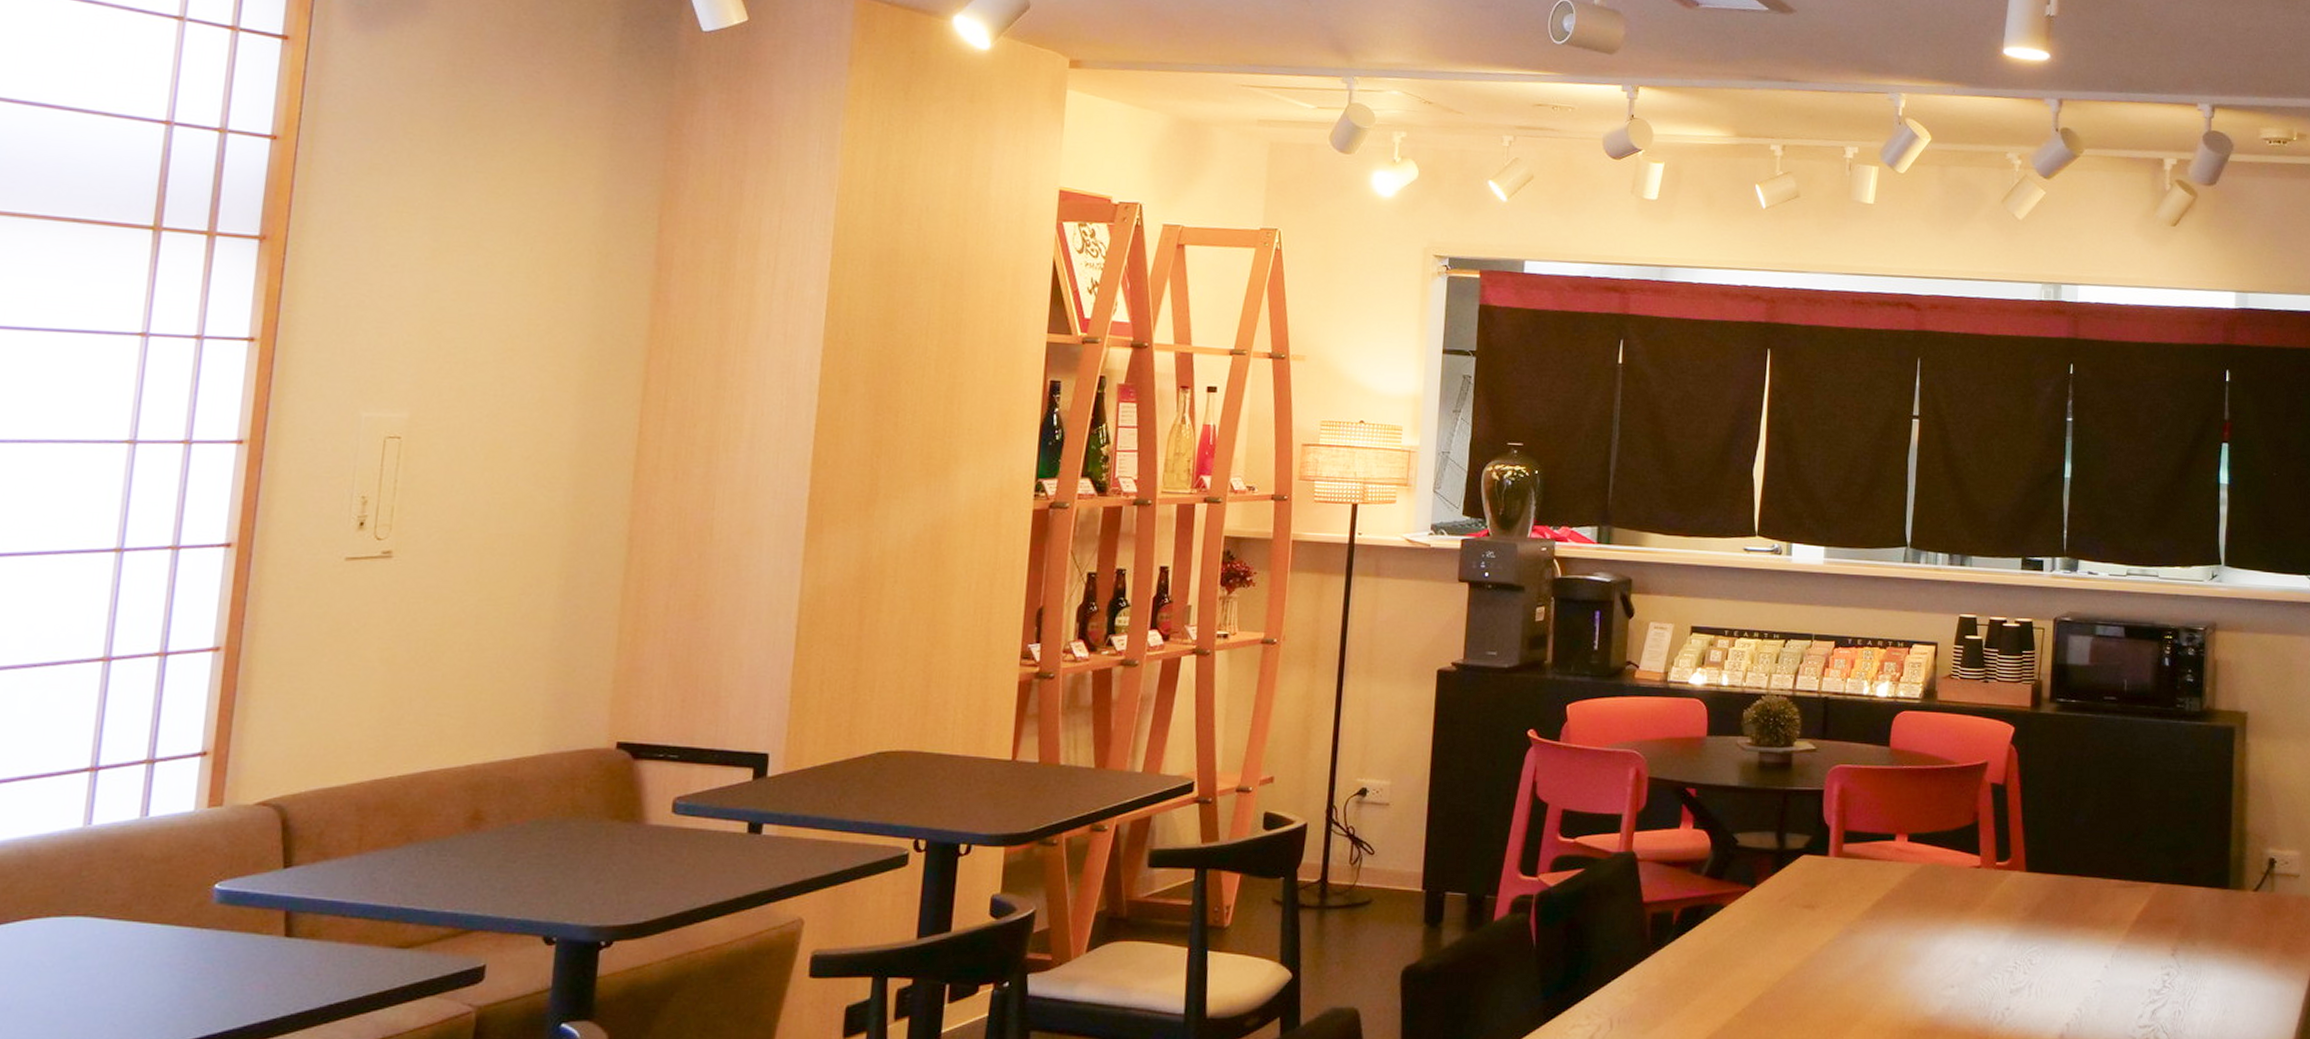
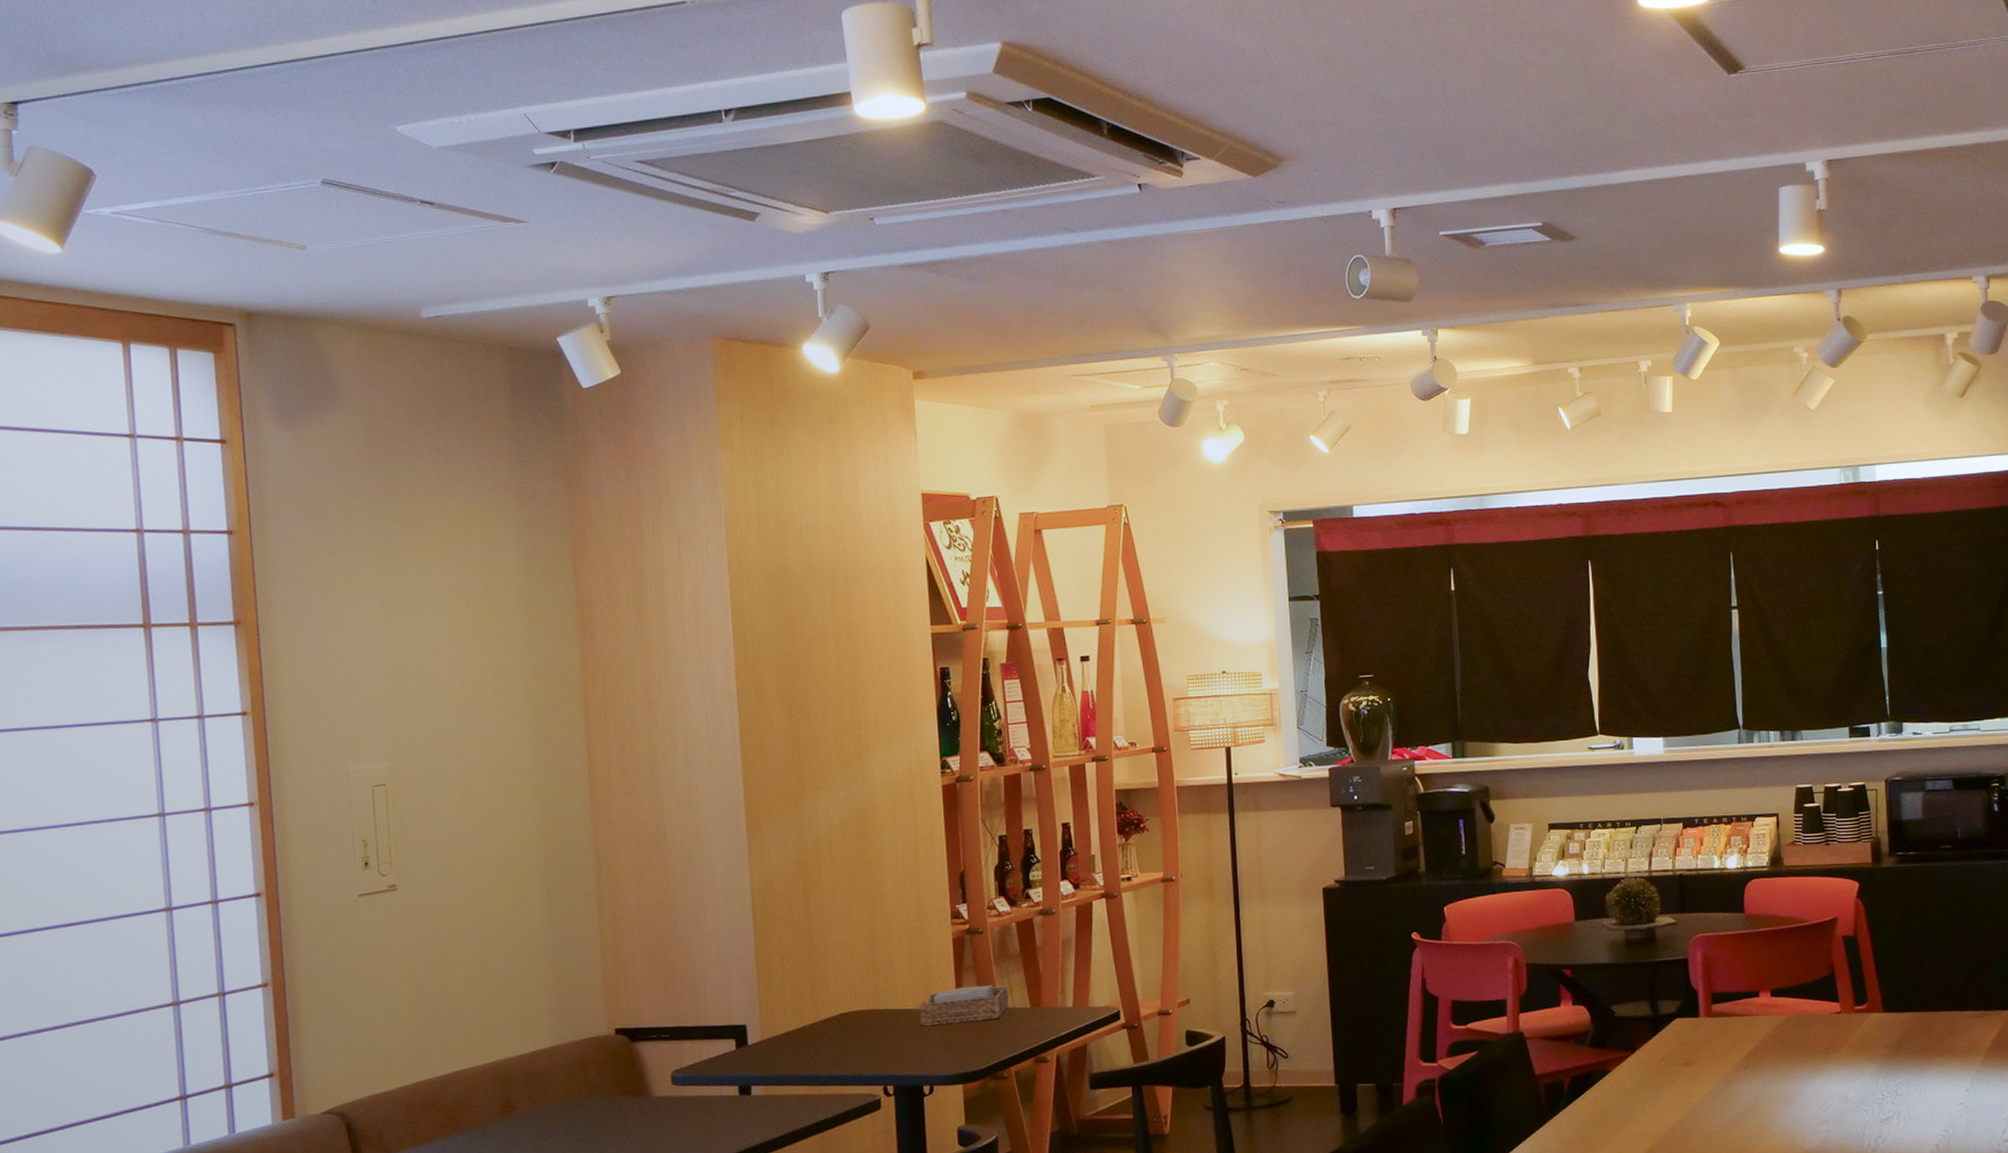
napkin holder: none [967,737,1073,779] -> present [919,984,1009,1028]

